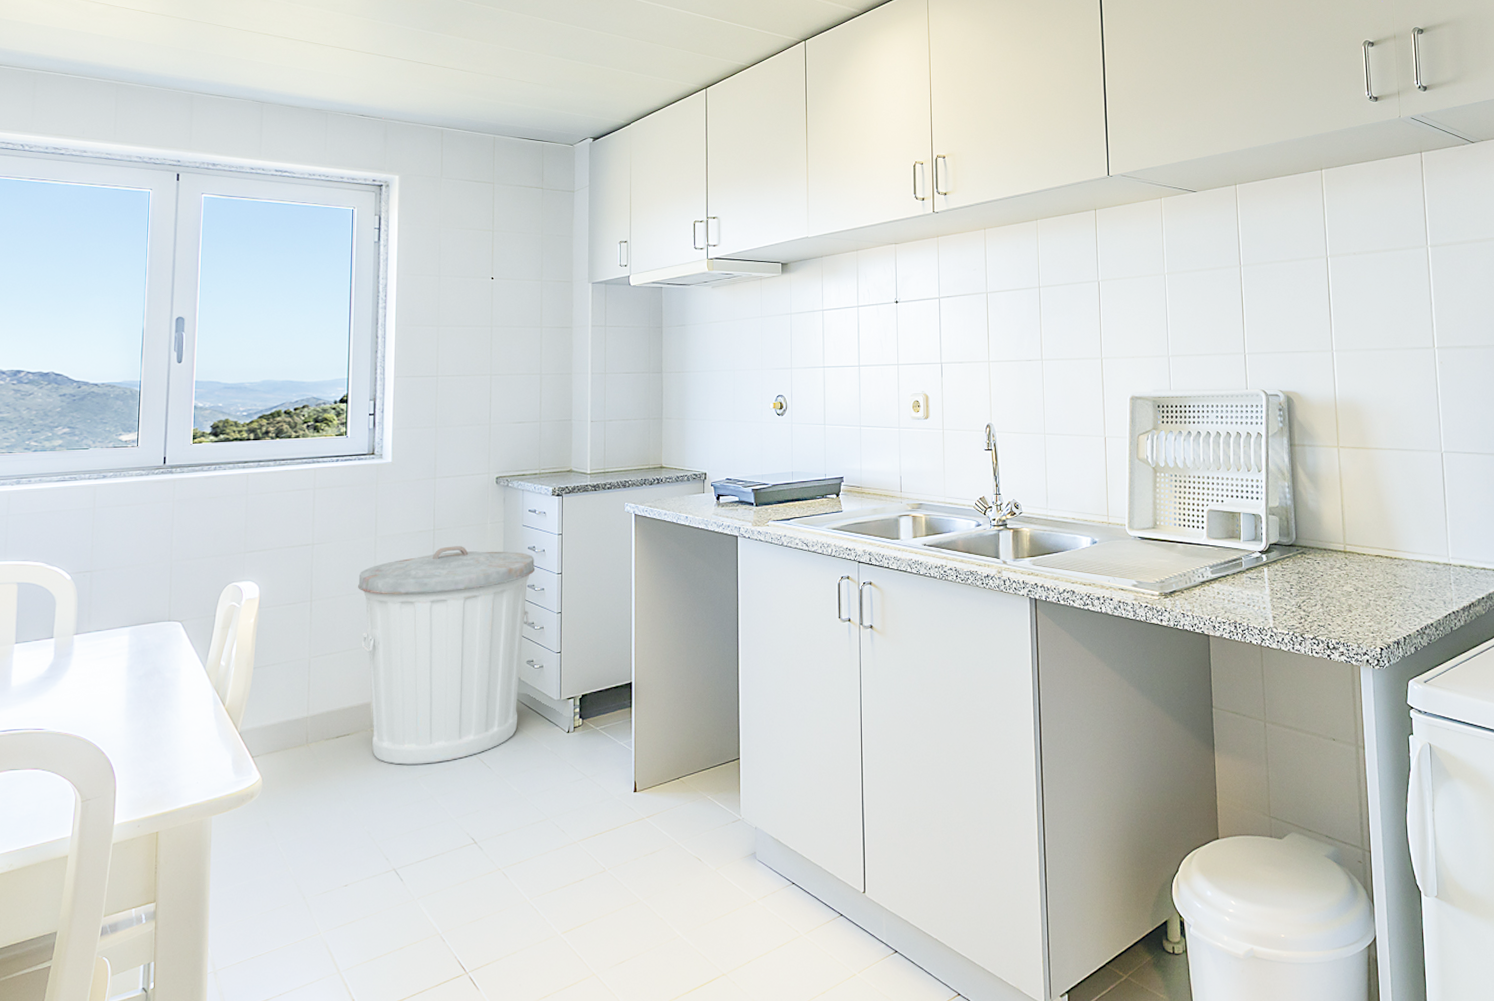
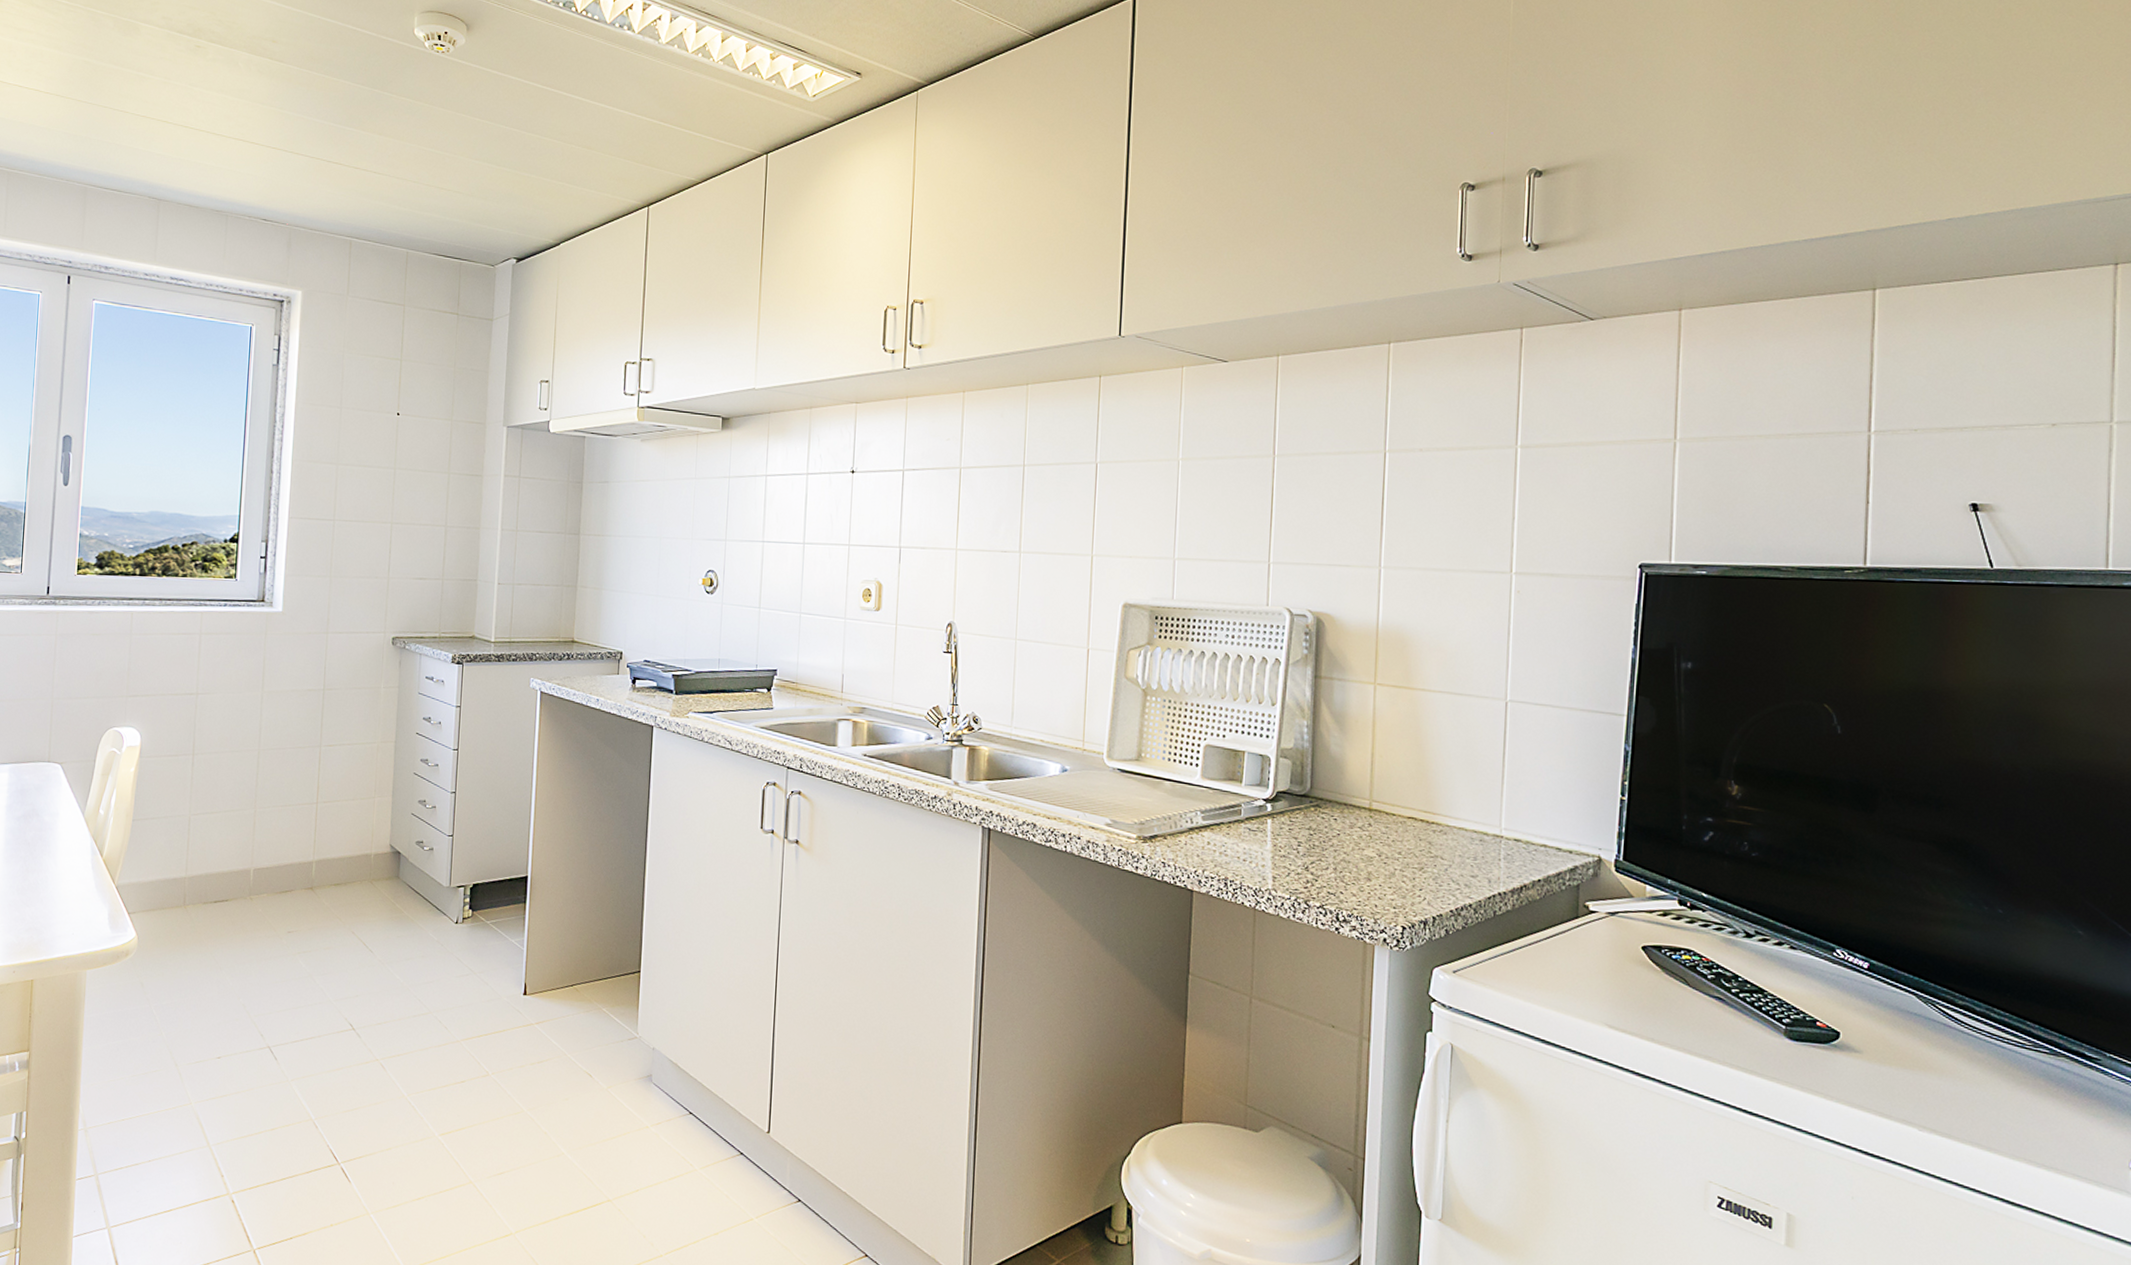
trash can: present [357,546,536,765] -> none [241,709,430,941]

